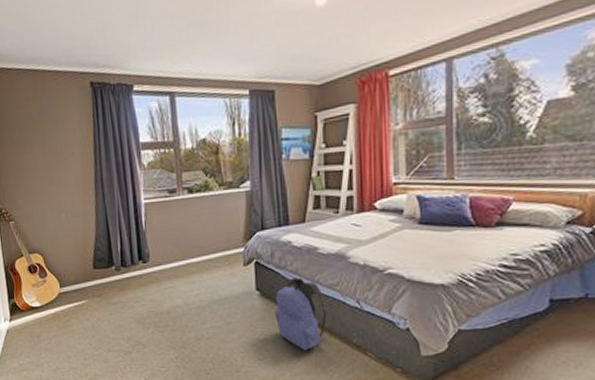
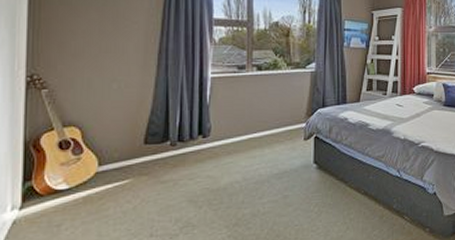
backpack: present [274,277,327,351] -> none [329,151,374,219]

